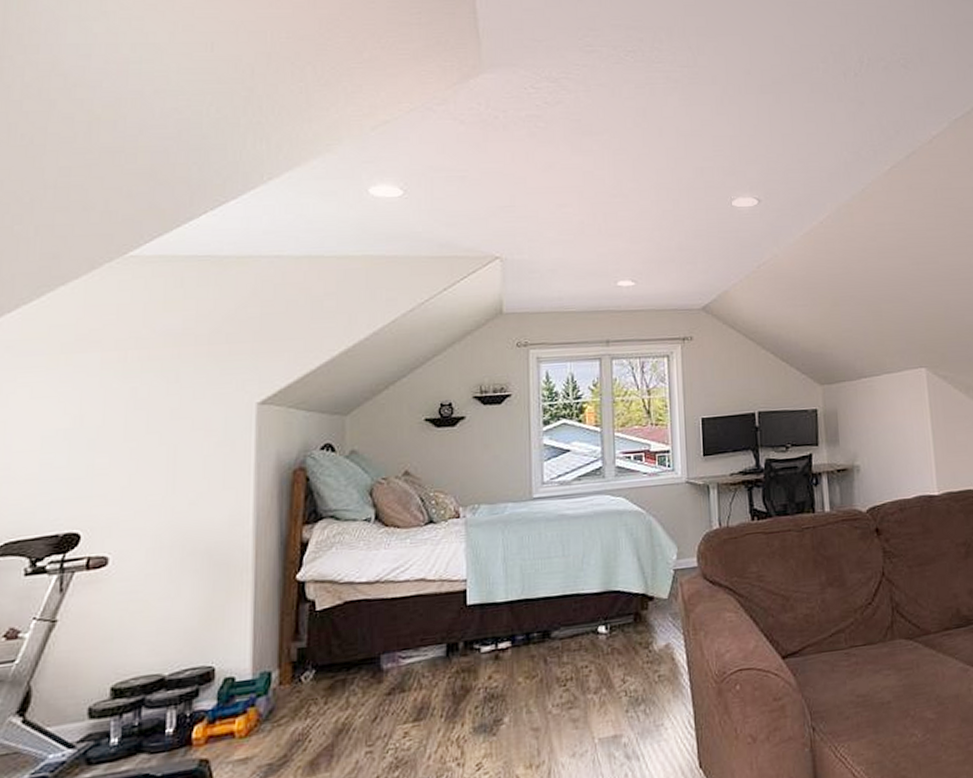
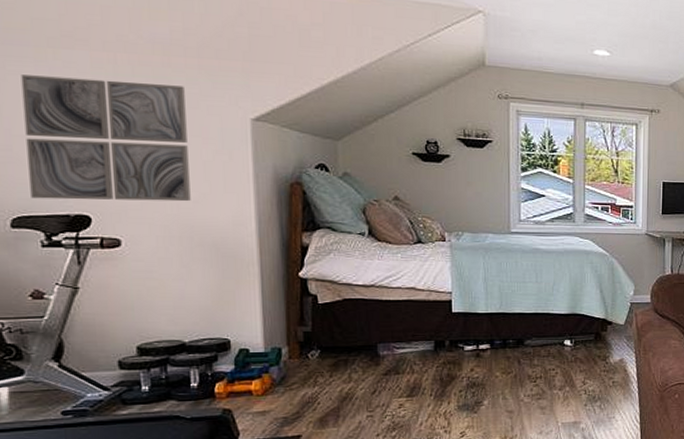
wall art: none [21,377,192,521] -> present [21,75,191,202]

